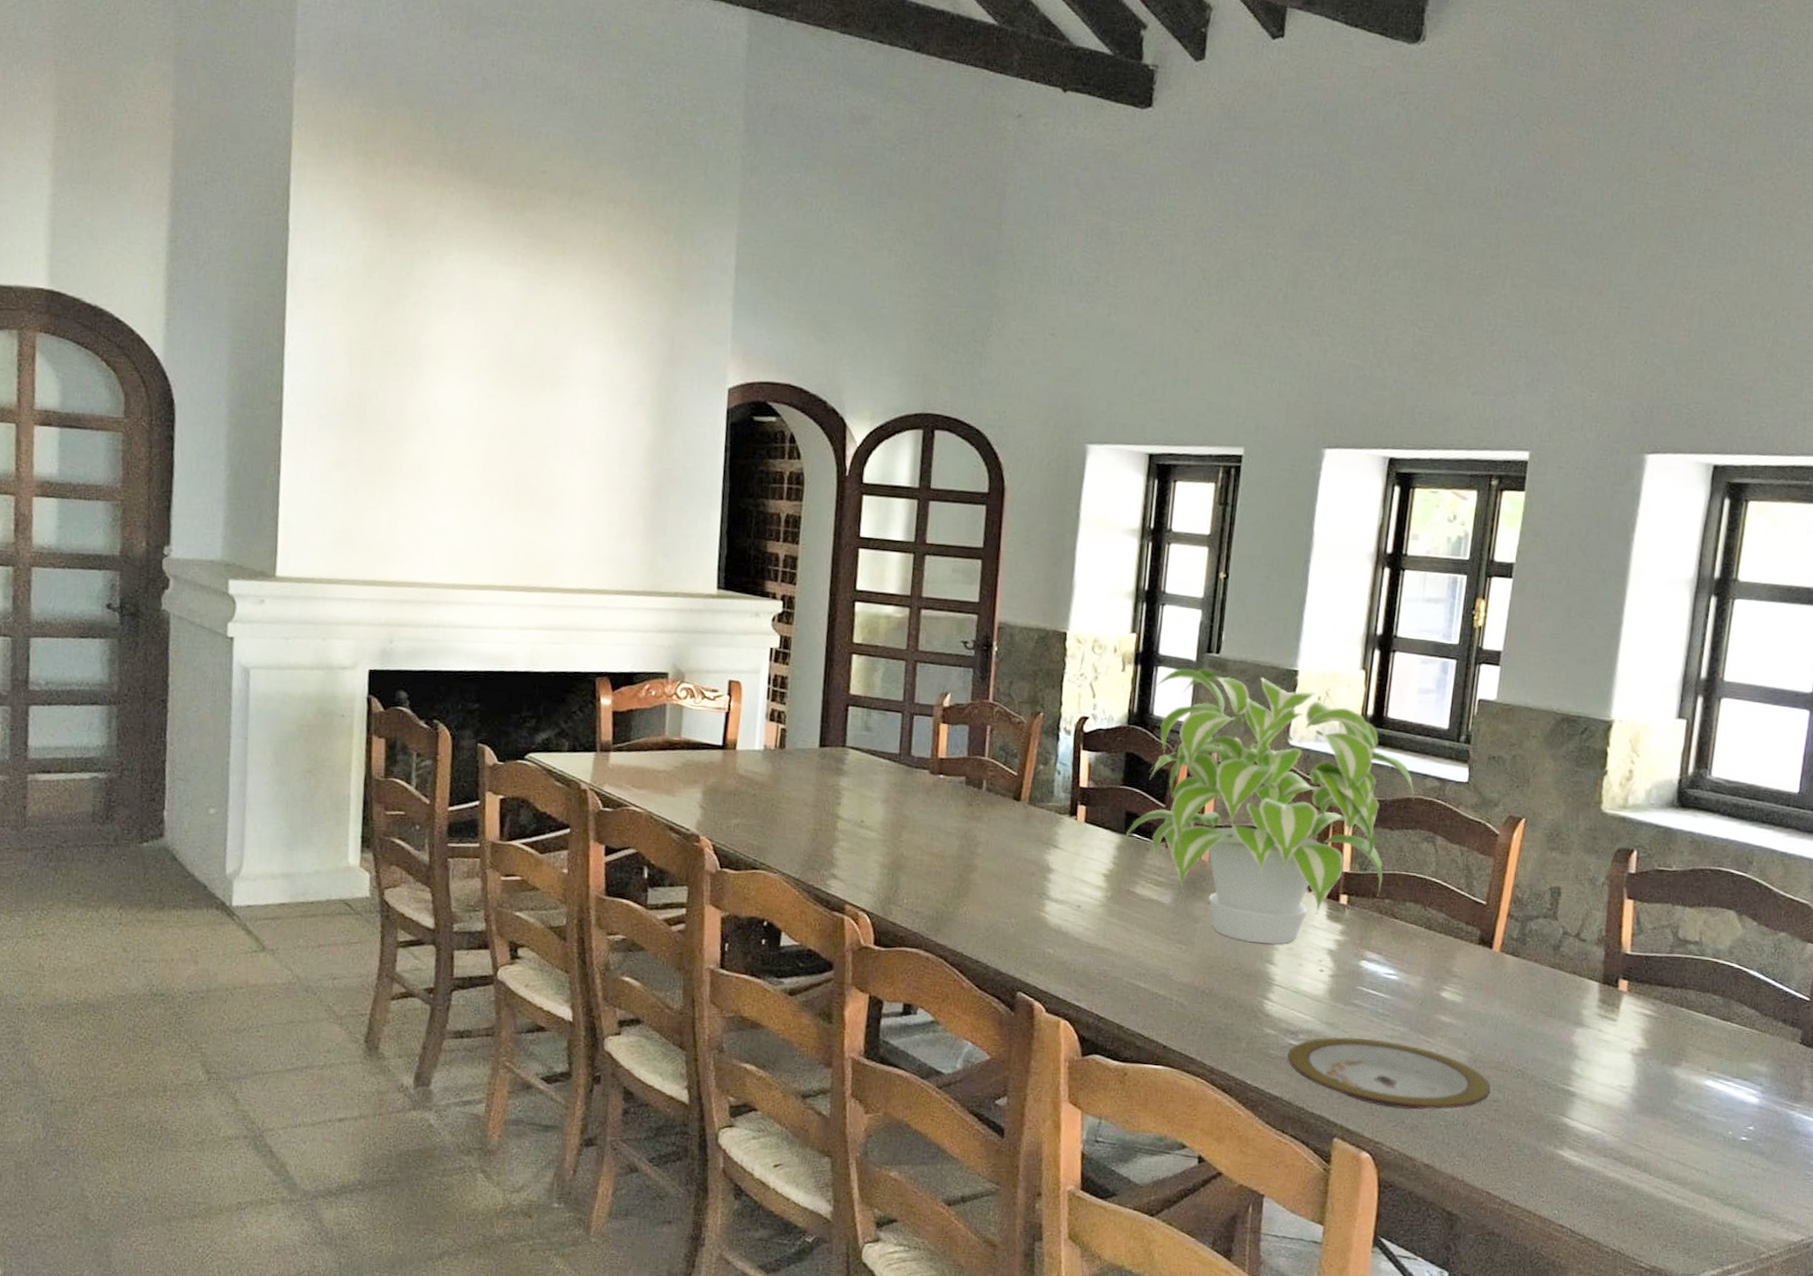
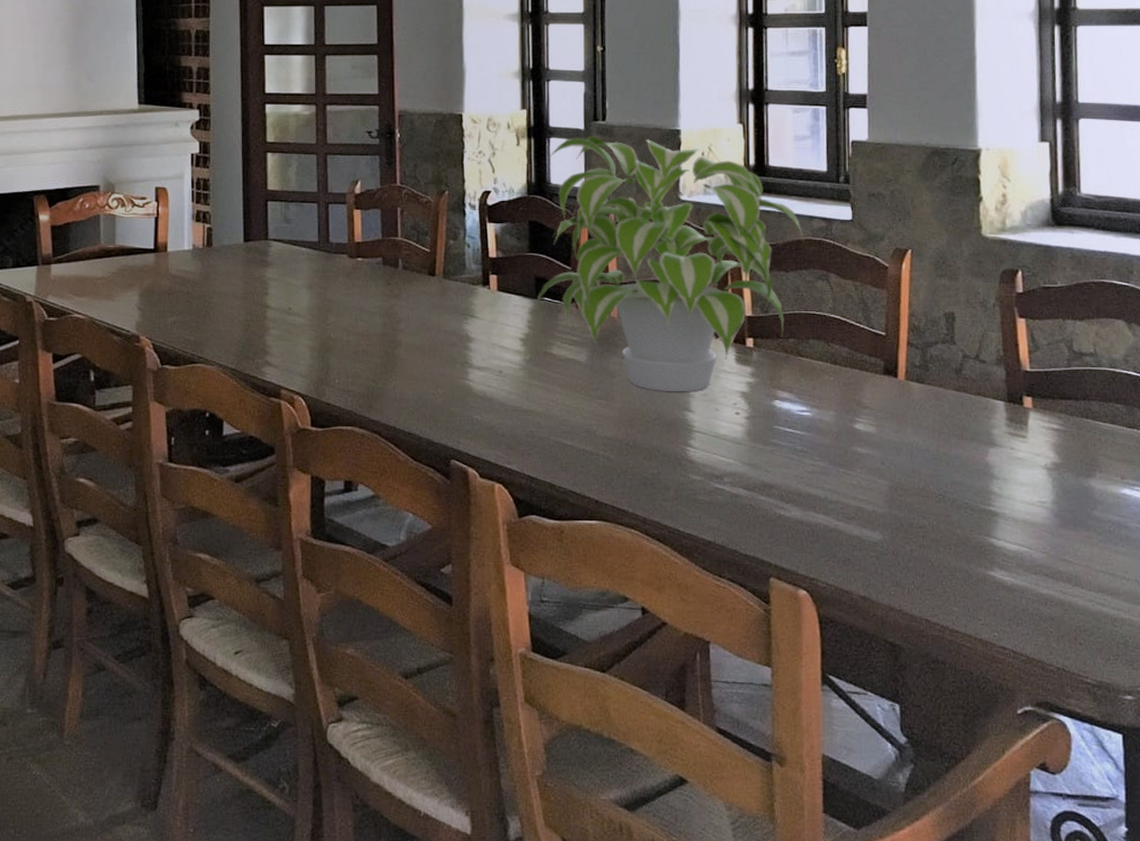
plate: present [1287,1037,1491,1110] -> none [715,477,916,543]

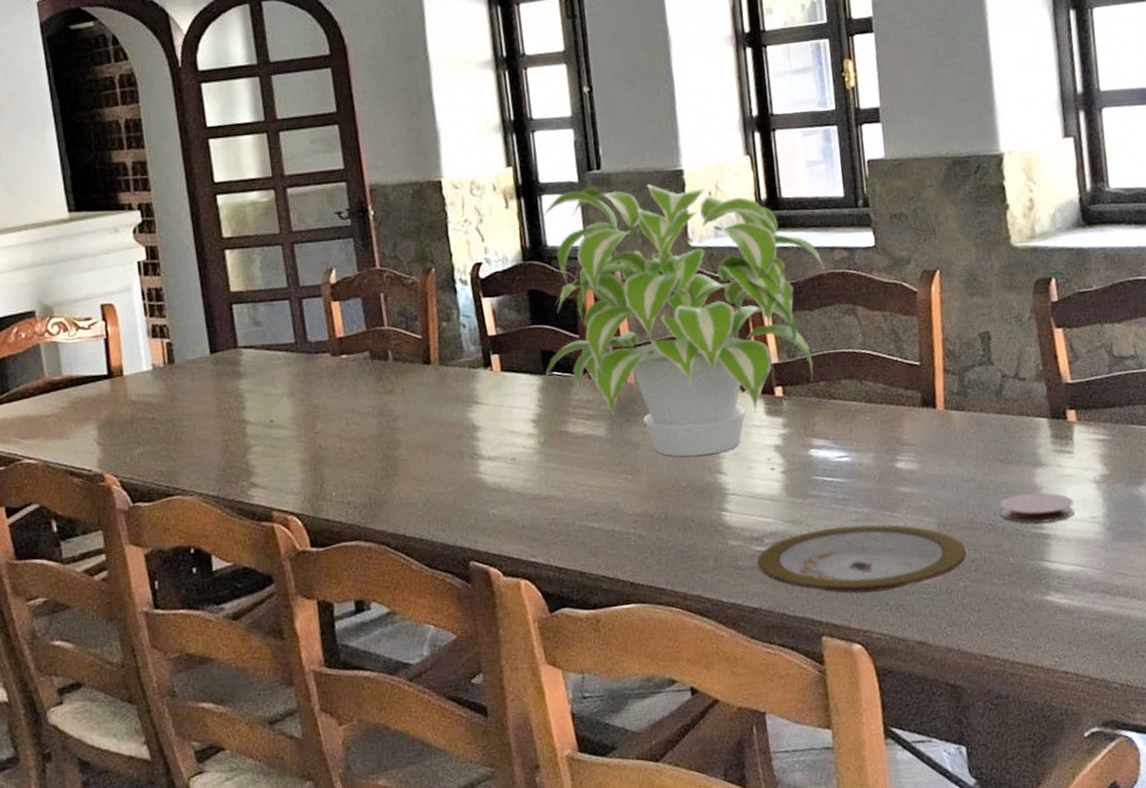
plate: none [715,477,916,543] -> present [757,524,967,594]
coaster: none [951,470,1024,502] -> present [999,492,1074,524]

